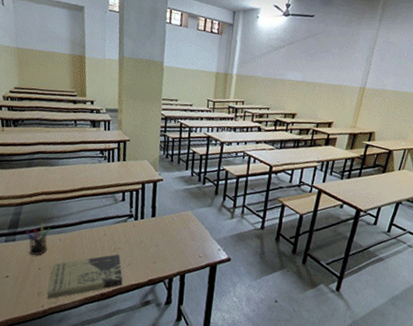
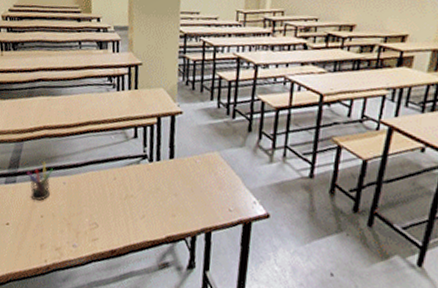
book: present [46,254,123,299] -> none [50,202,136,253]

